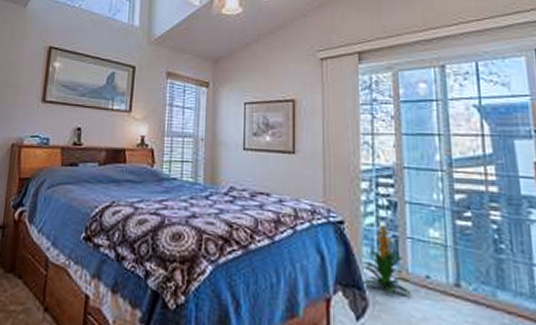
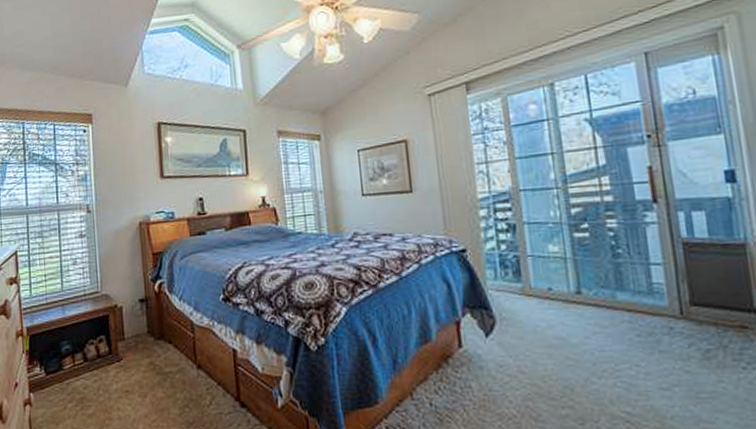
indoor plant: present [362,221,412,295] -> none [486,244,536,310]

